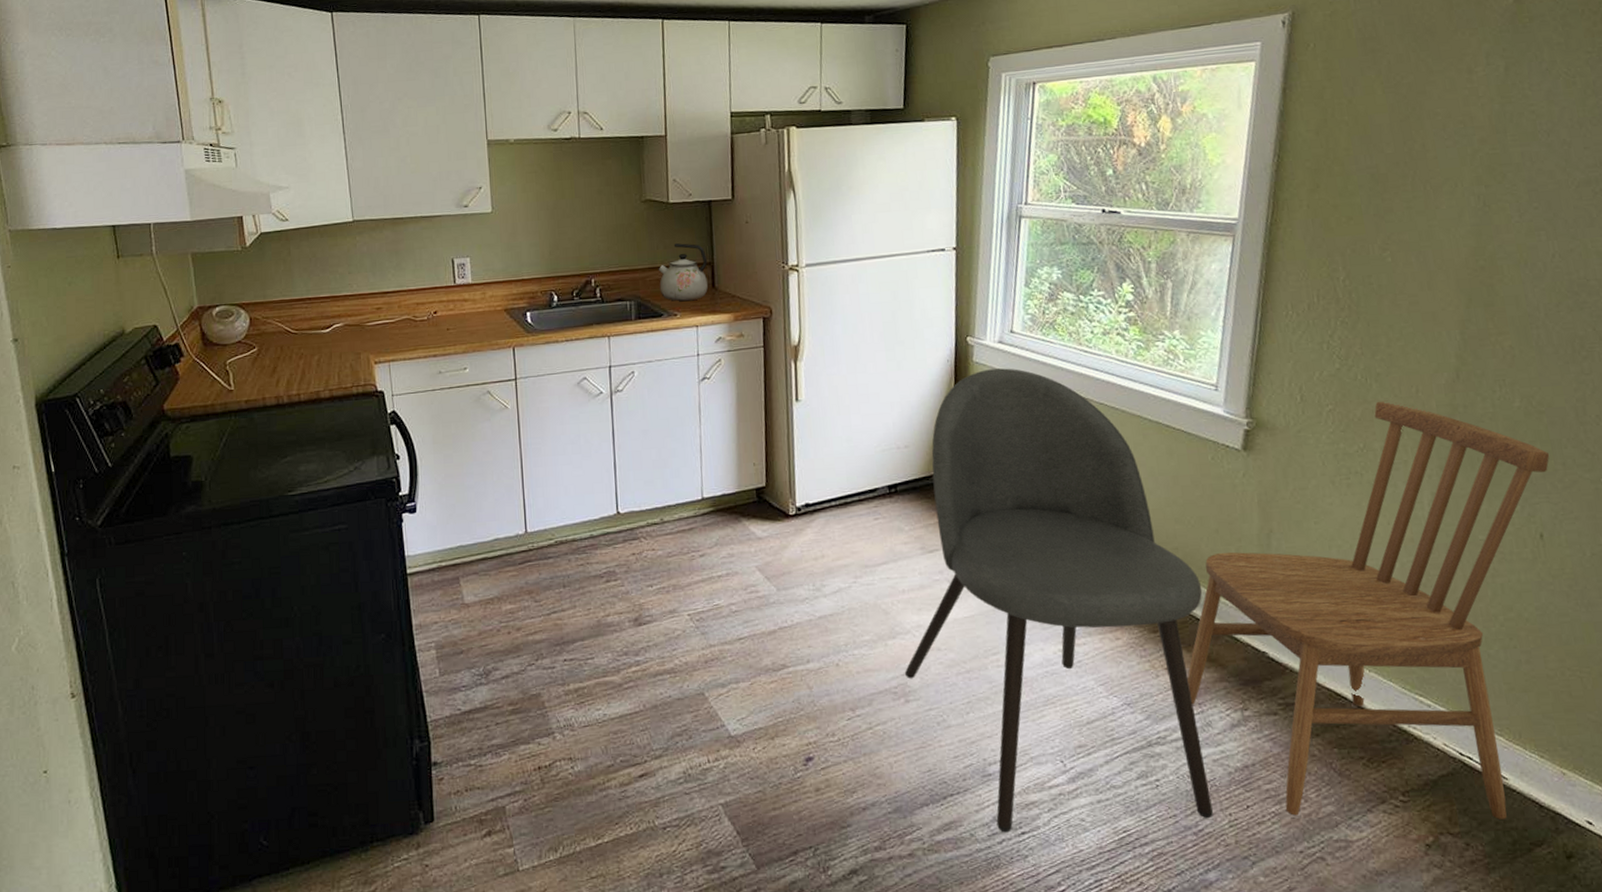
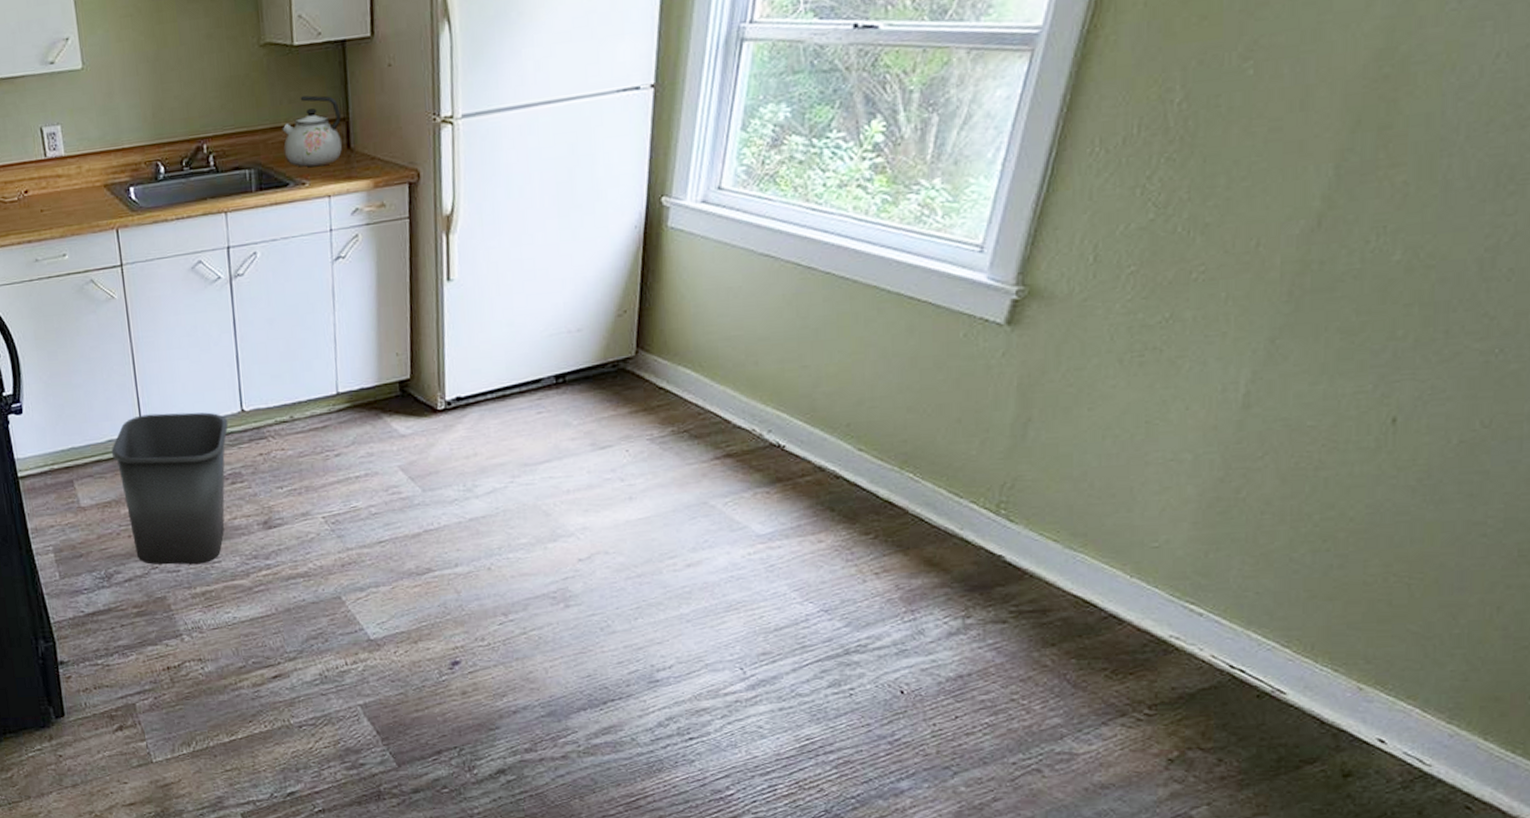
waste bin: none [496,513,605,661] -> present [111,412,229,565]
dining chair: present [904,368,1213,833] -> none [565,233,932,738]
dining chair: present [1187,400,1550,821] -> none [900,258,1428,737]

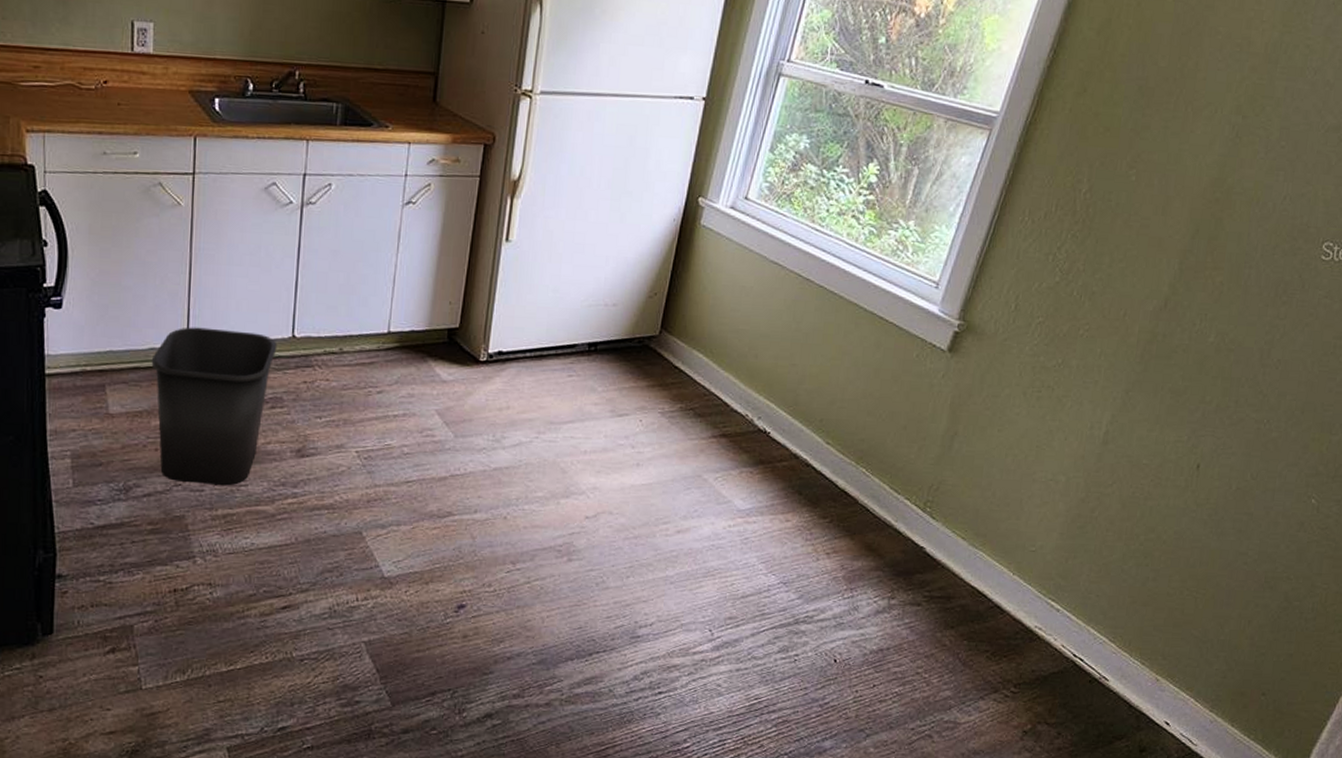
kettle: present [282,95,343,168] -> none [373,44,432,114]

